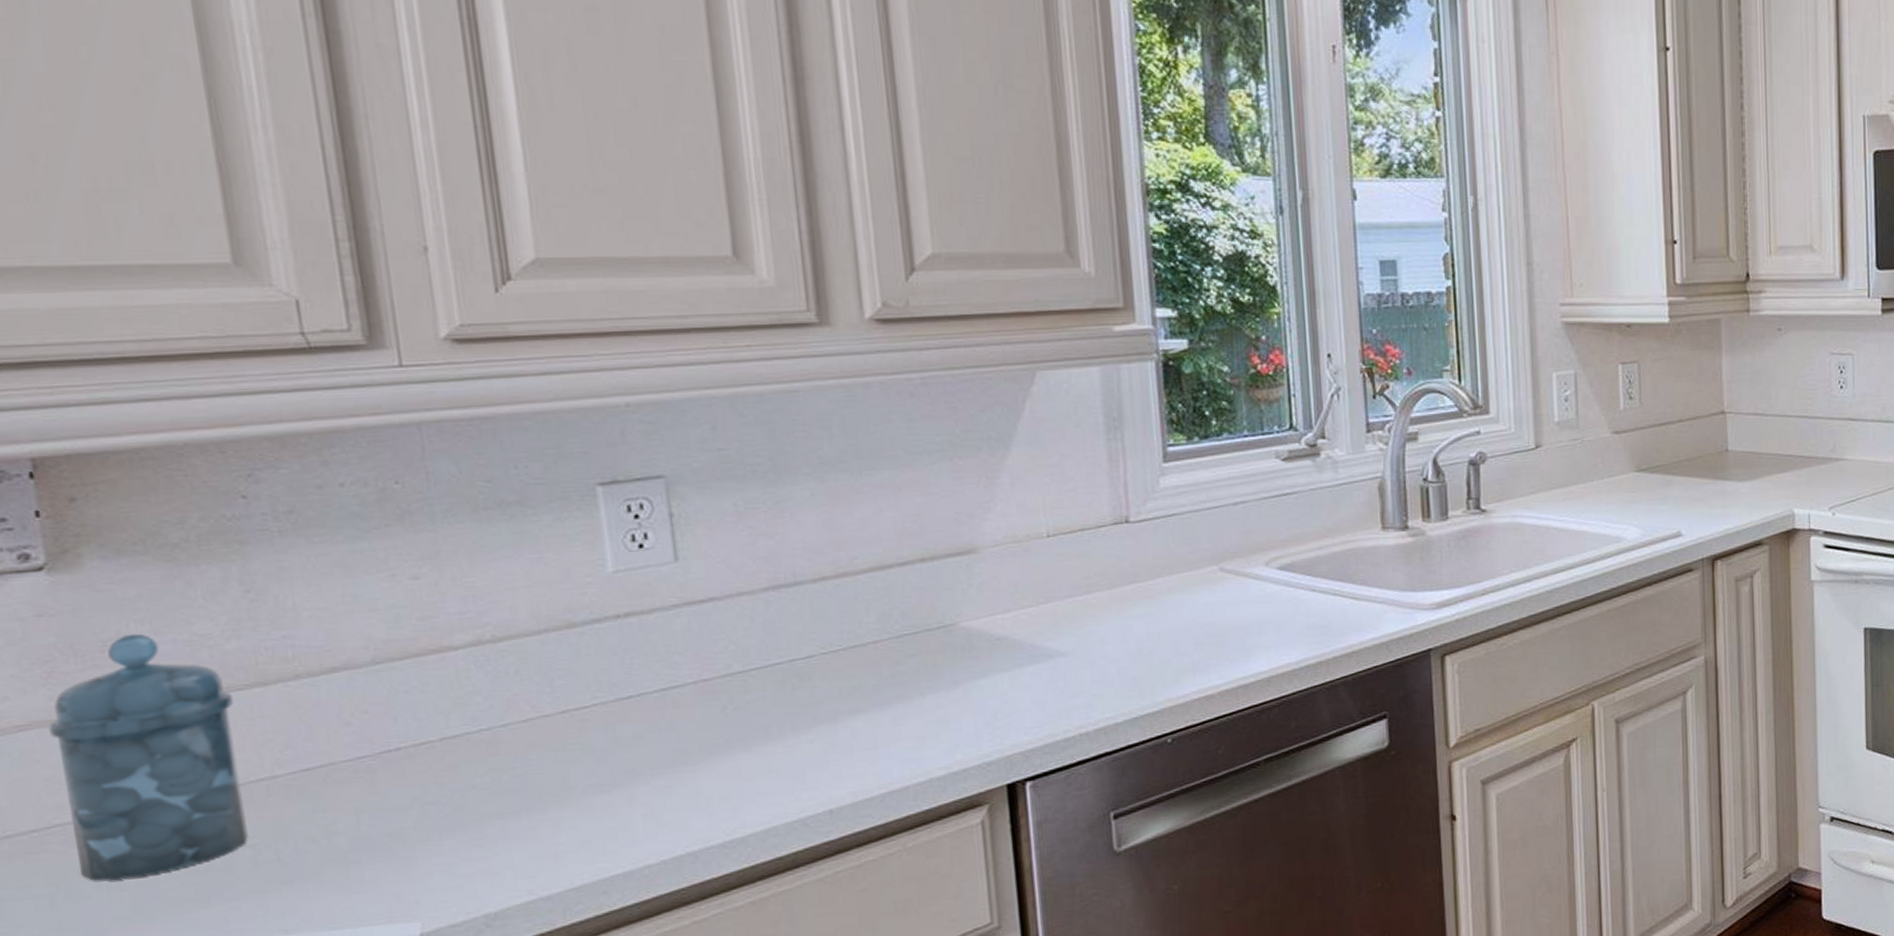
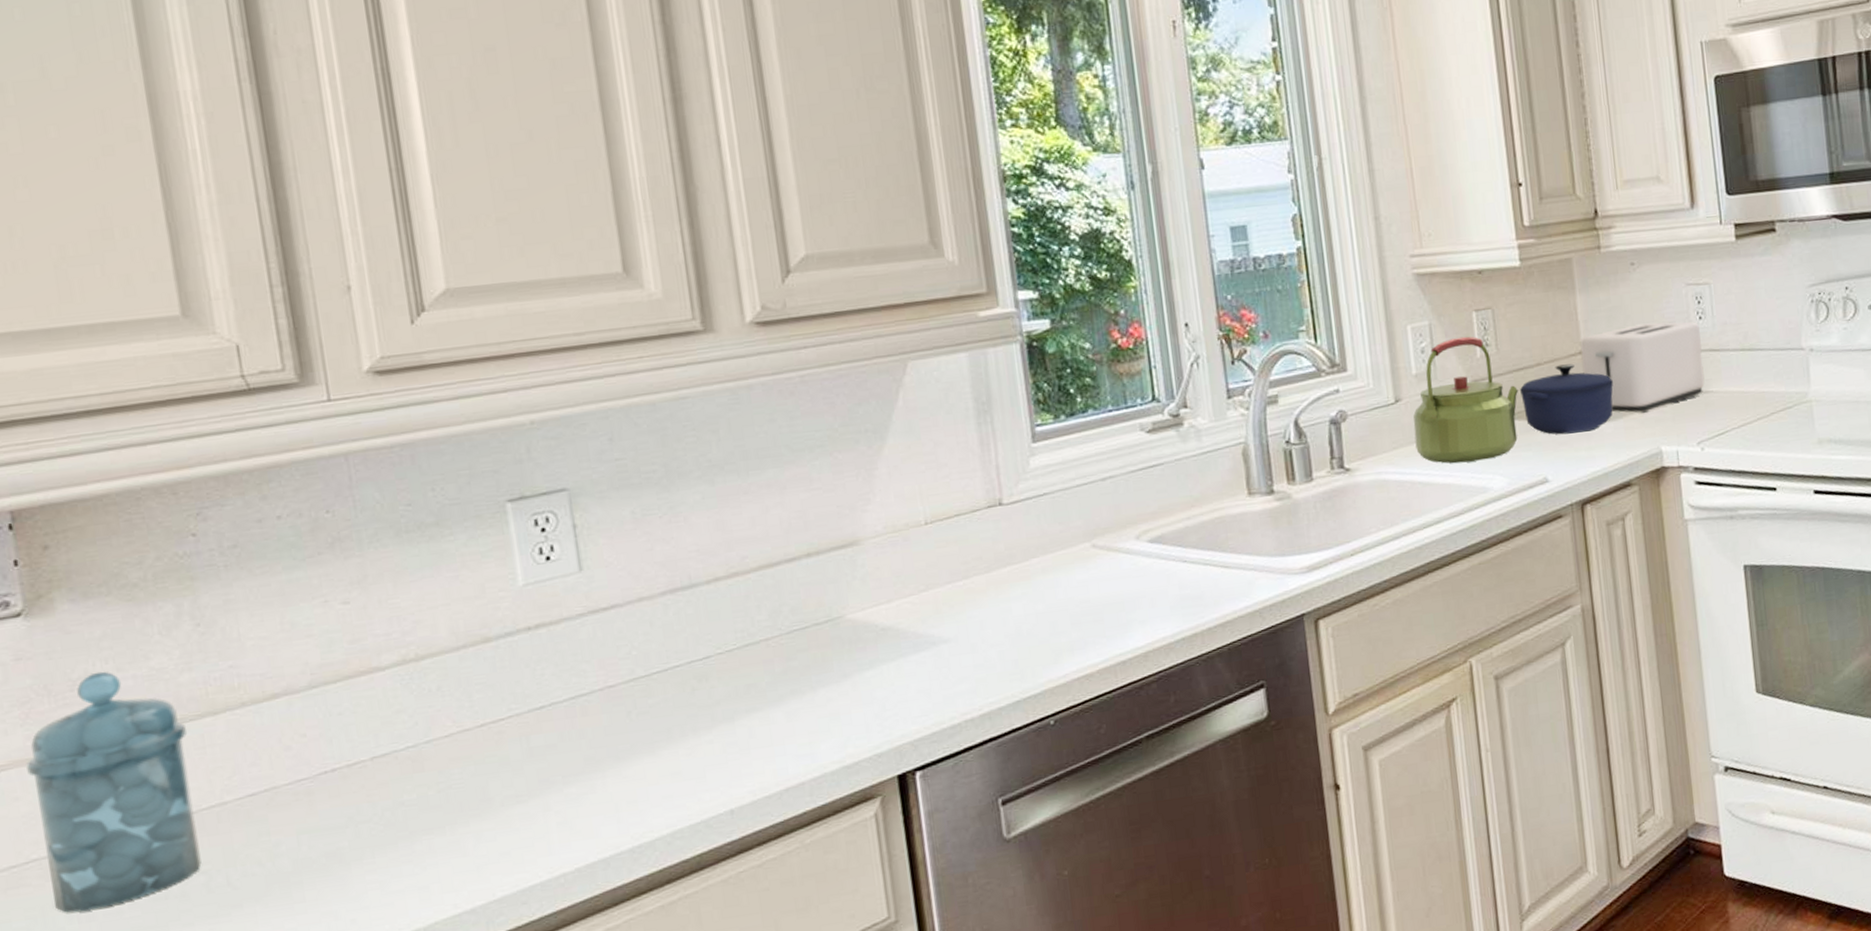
kettle: none [1552,388,1659,512] -> present [1413,336,1519,464]
cooking pot: none [1660,421,1753,491] -> present [1520,363,1614,435]
toaster: none [1722,387,1841,475] -> present [1580,321,1705,413]

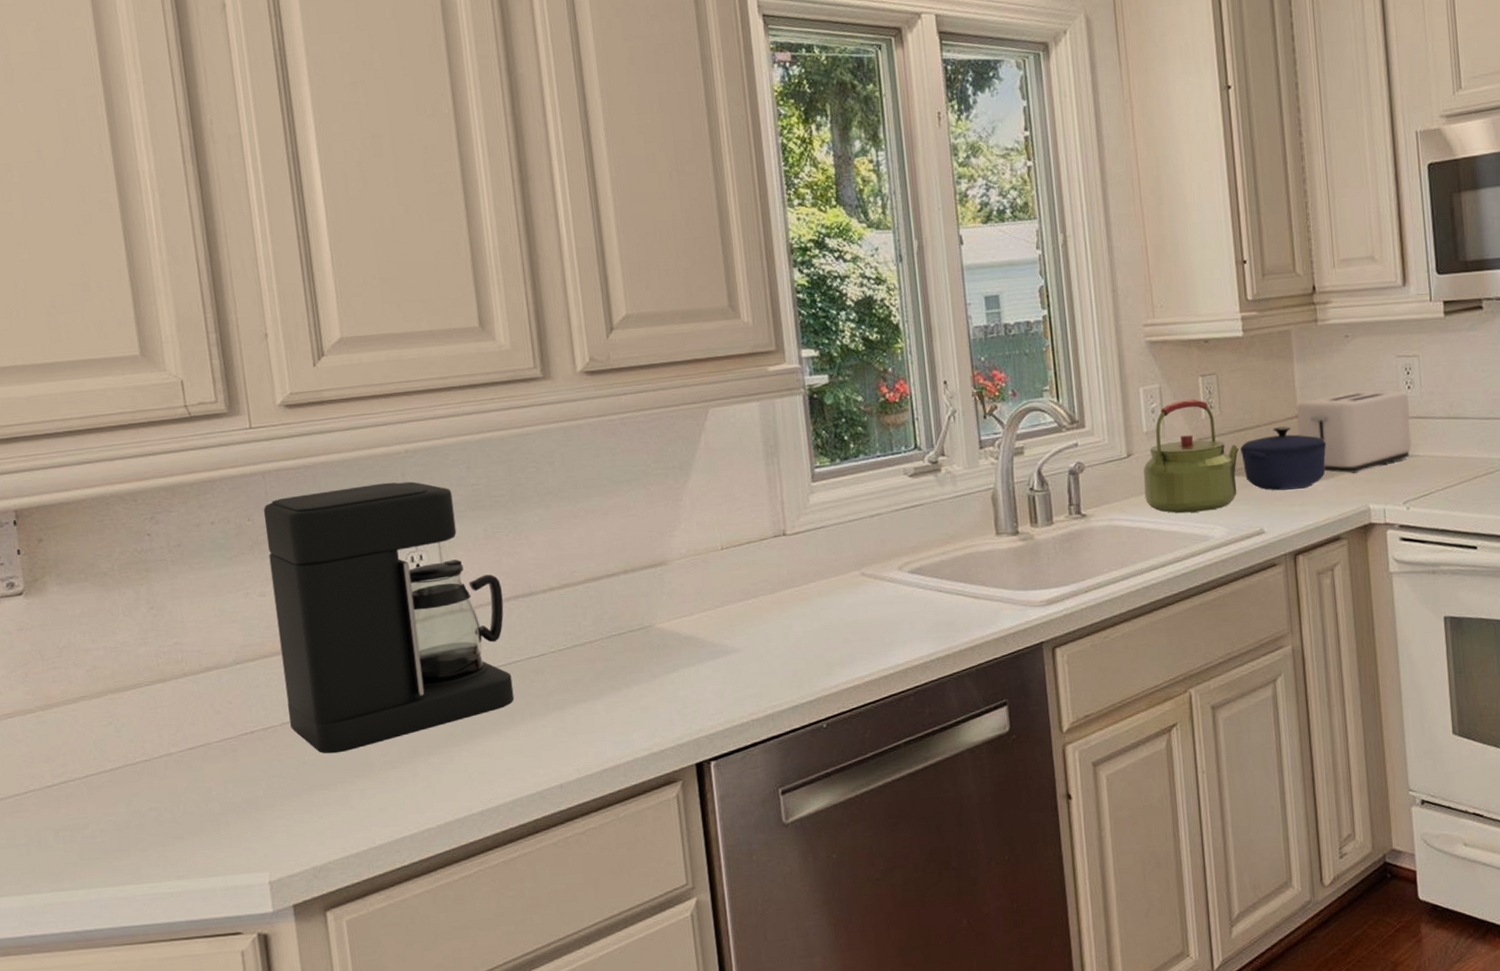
canister: present [26,671,202,912] -> none [26,642,154,834]
coffee maker: none [346,458,672,791] -> present [263,481,514,754]

